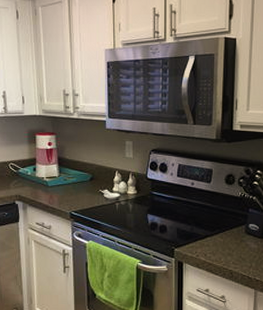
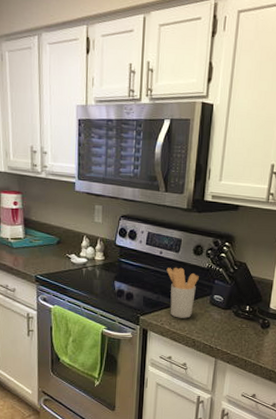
utensil holder: none [199,197,232,249] -> present [166,267,199,318]

